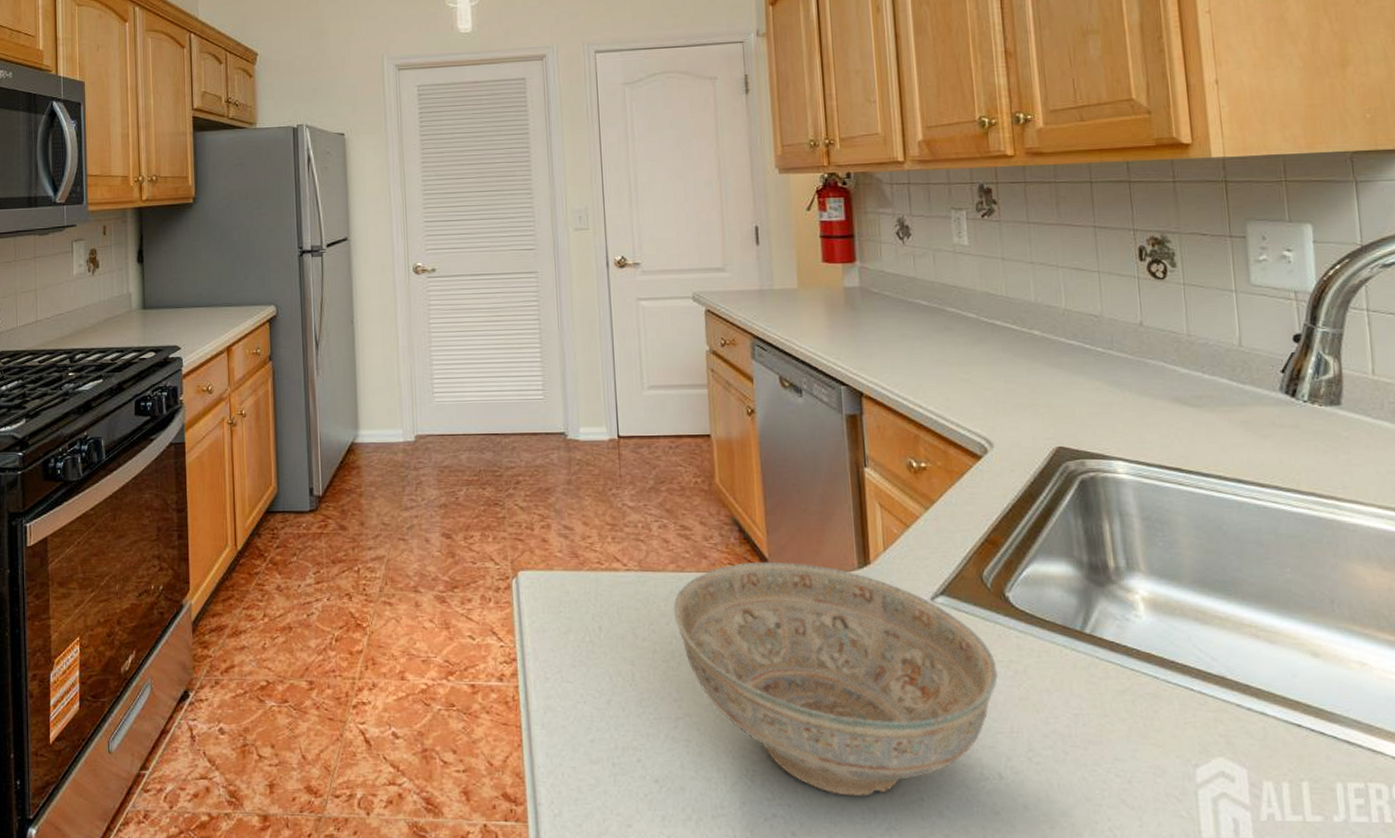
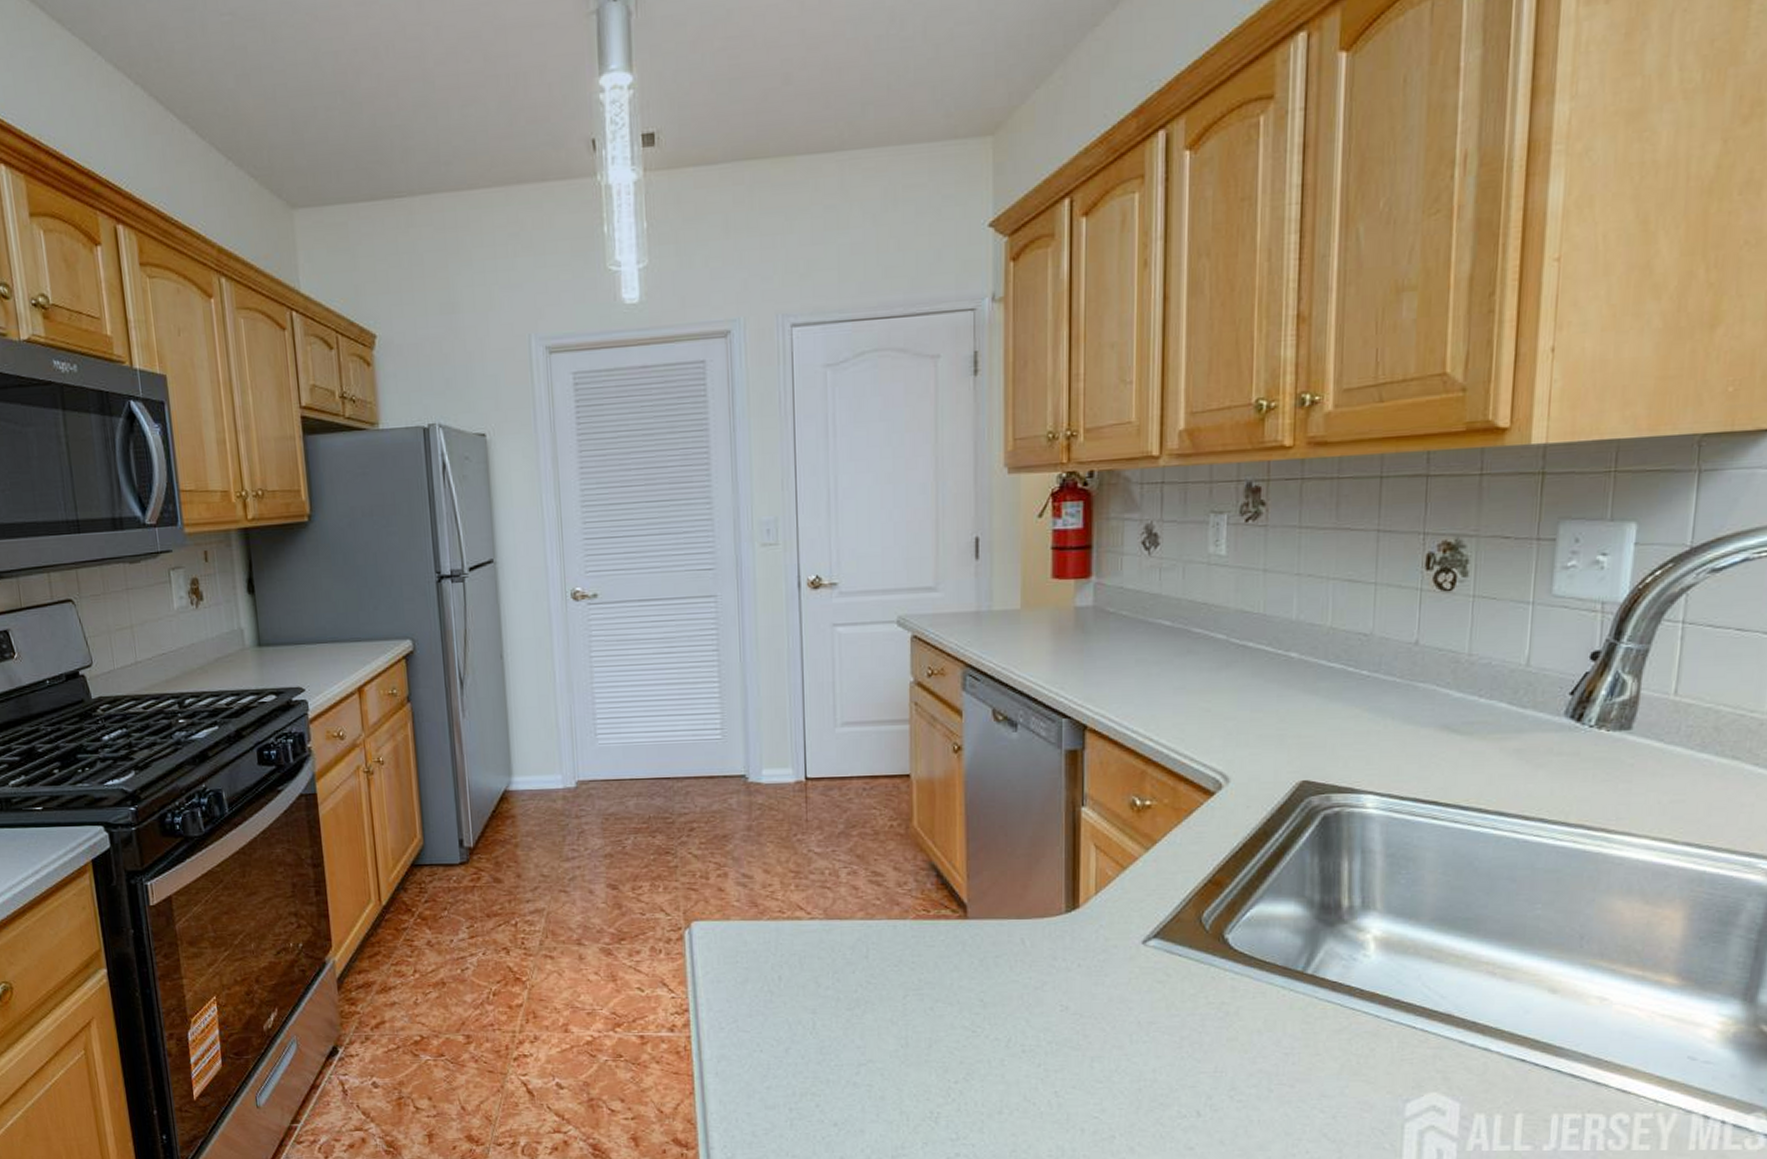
decorative bowl: present [673,561,998,796] -> none [860,907,1207,1135]

